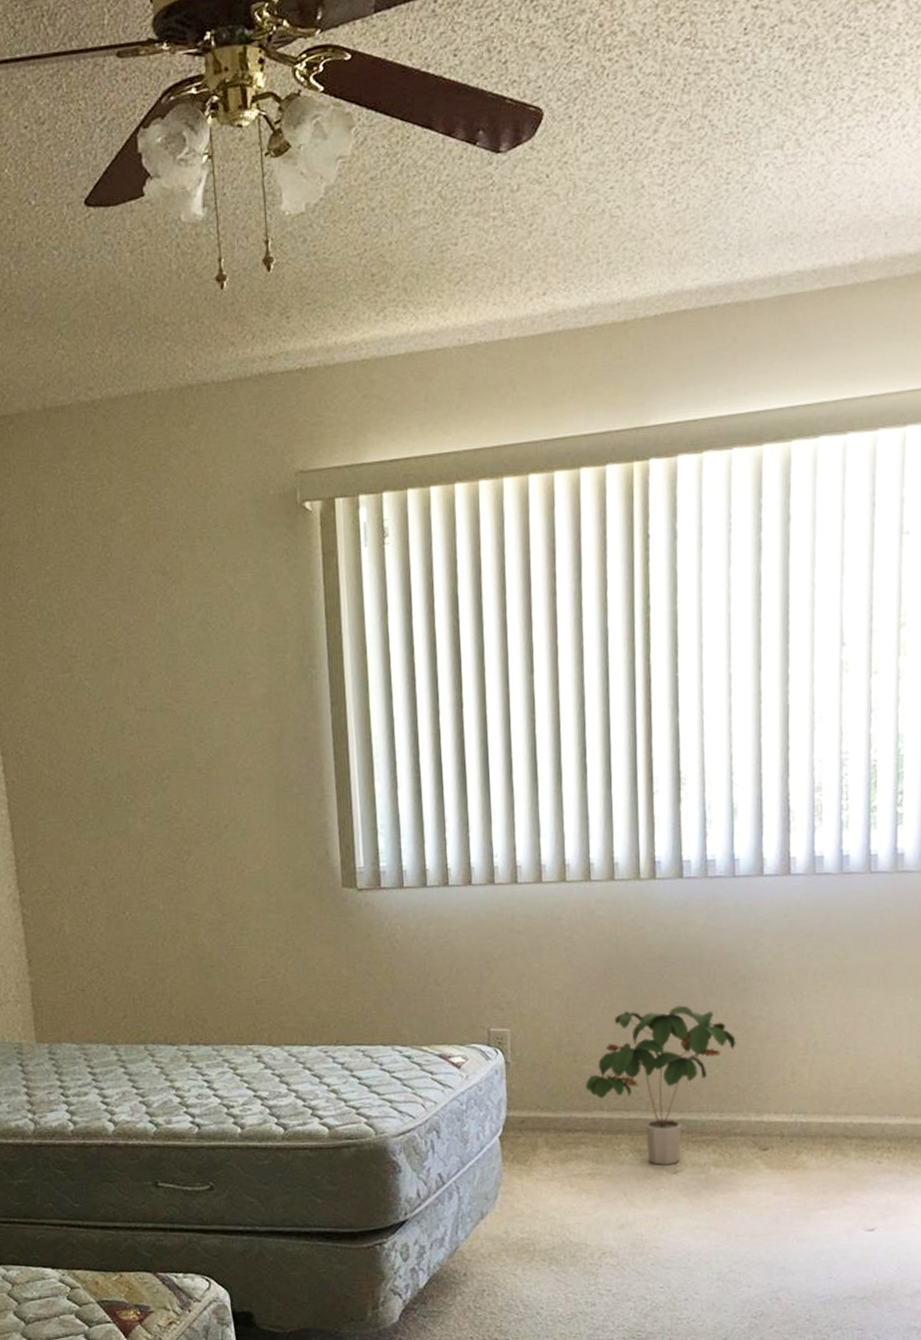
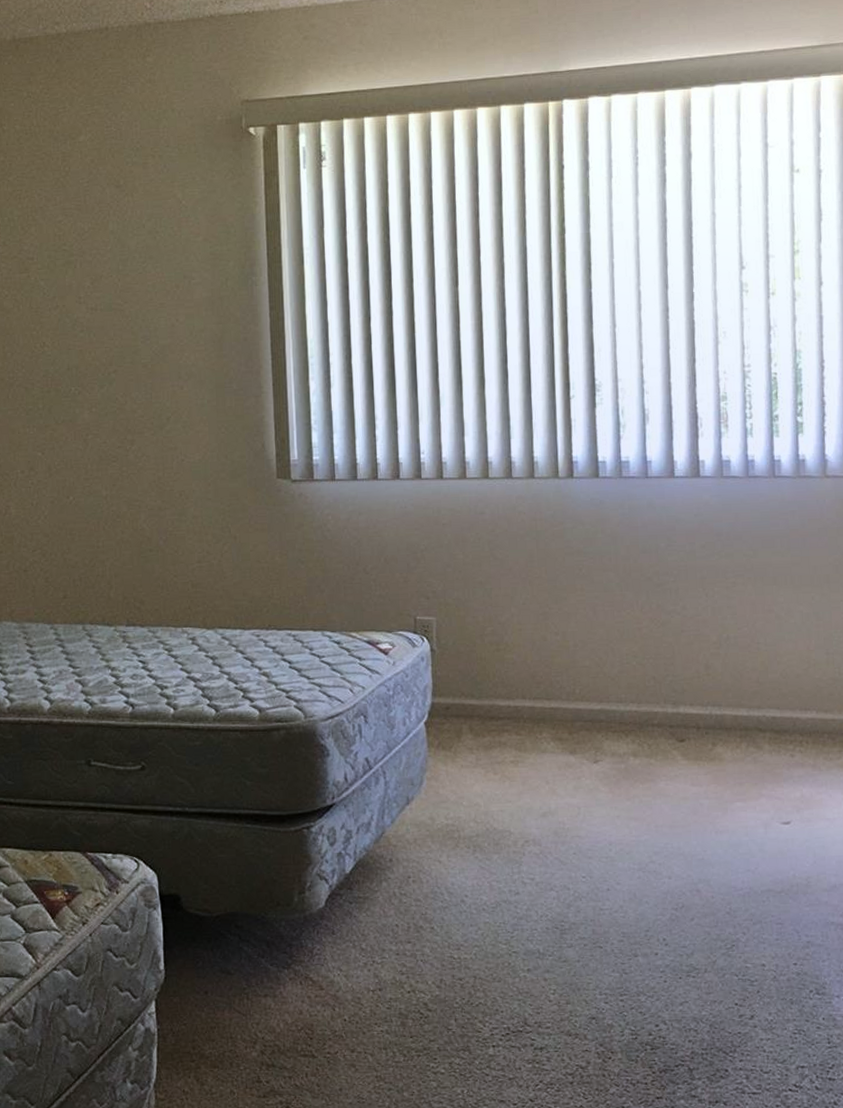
potted plant: present [585,1005,736,1165] -> none [507,598,652,754]

